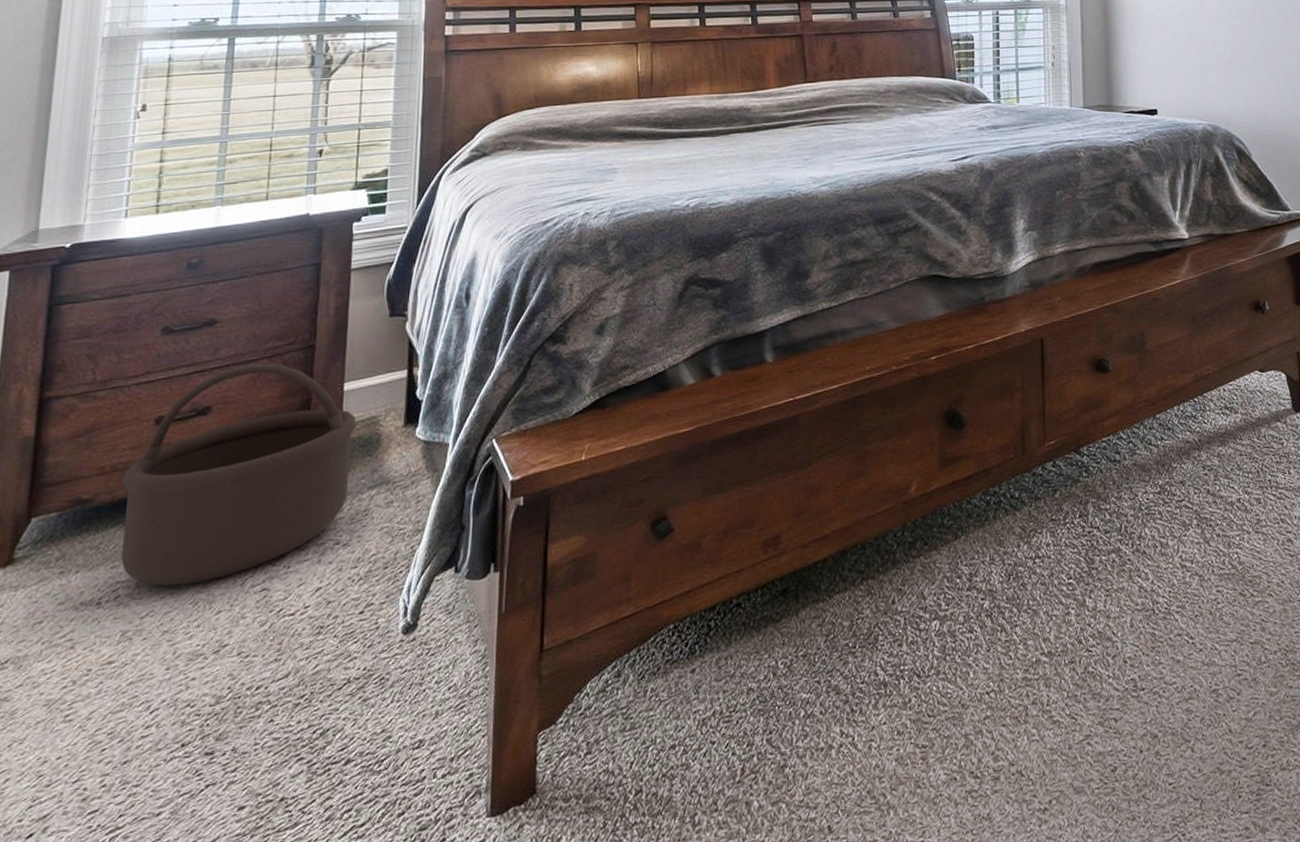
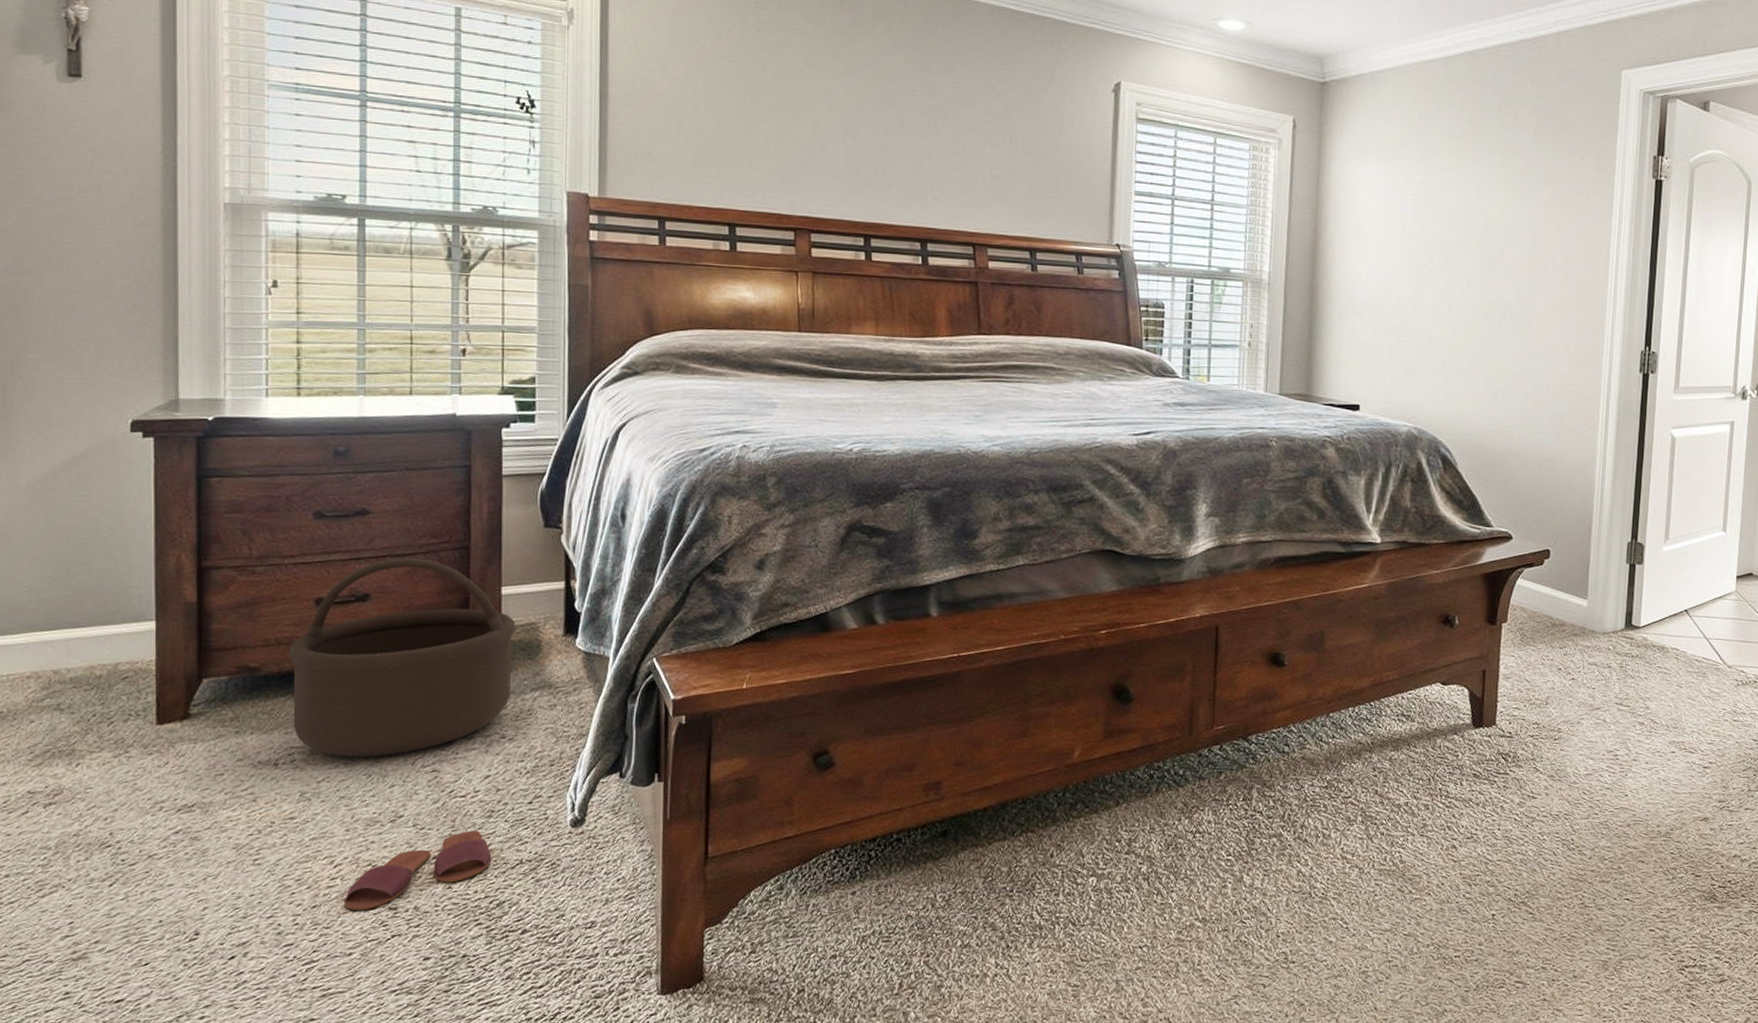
slippers: none [156,651,317,761] -> present [343,830,491,911]

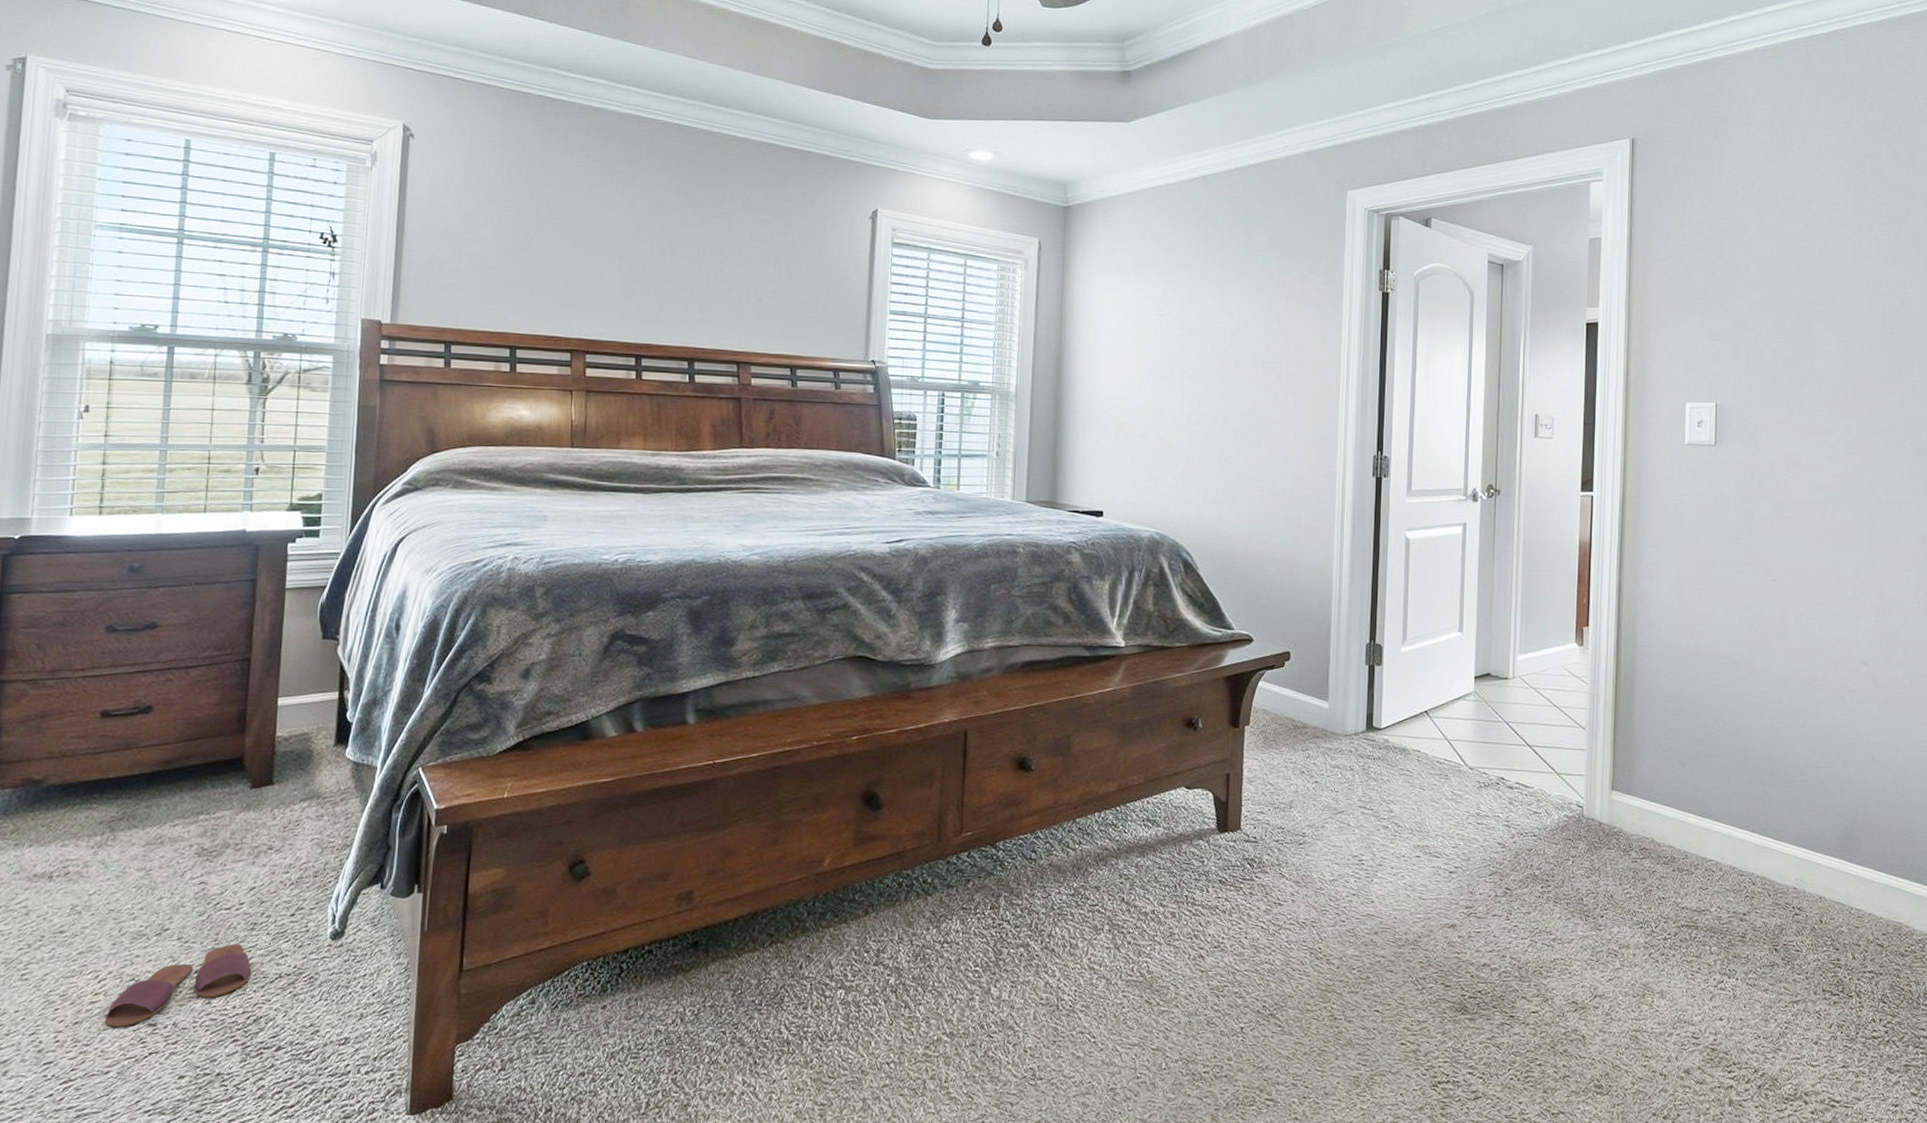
basket: present [287,558,515,758] -> none [70,670,289,870]

